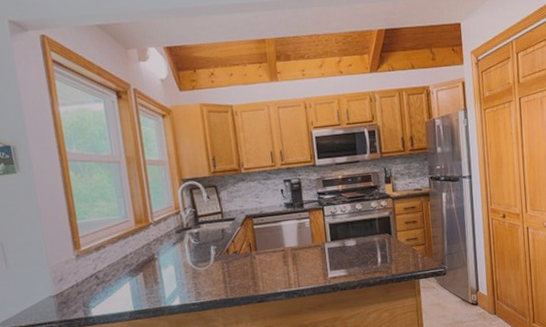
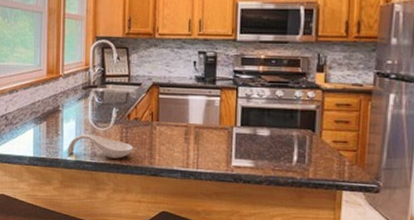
spoon rest: none [170,275,237,301] -> present [68,133,133,159]

